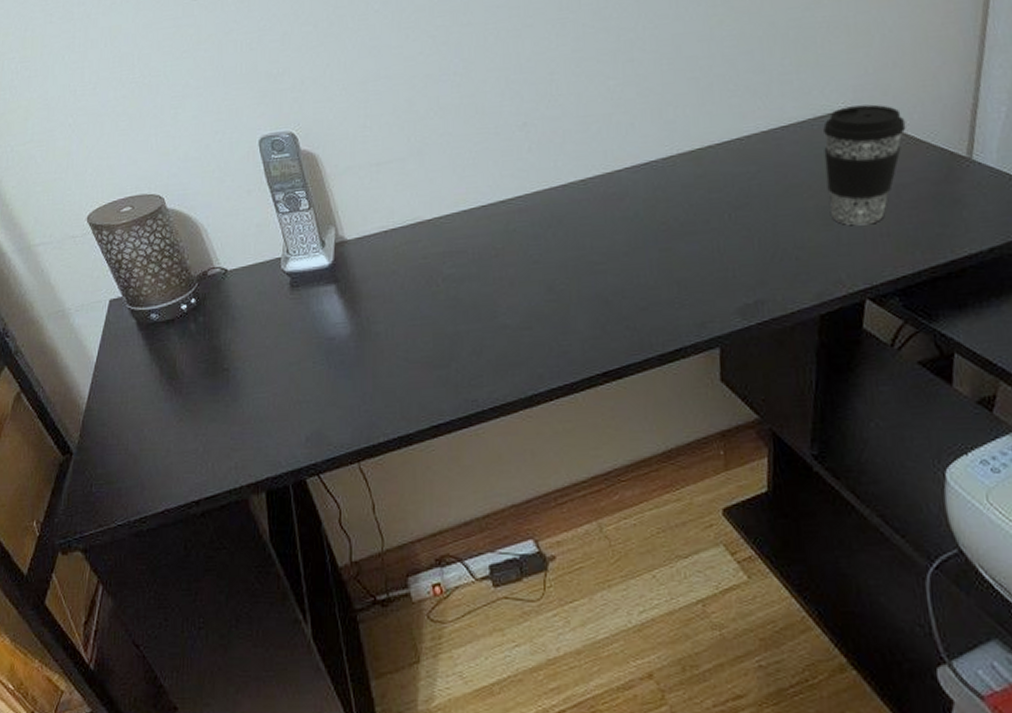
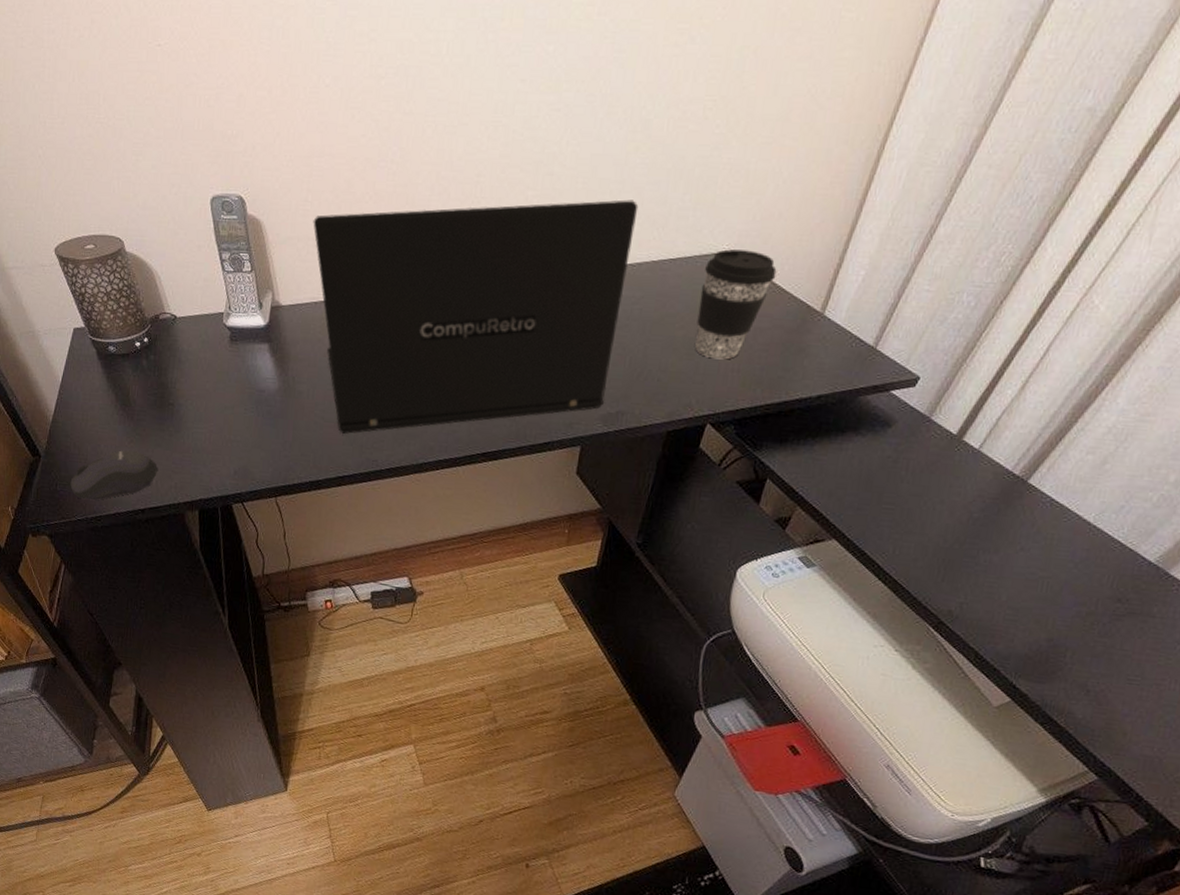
computer mouse: none [108,430,213,499] -> present [70,449,158,501]
laptop: none [374,73,737,374] -> present [313,199,639,434]

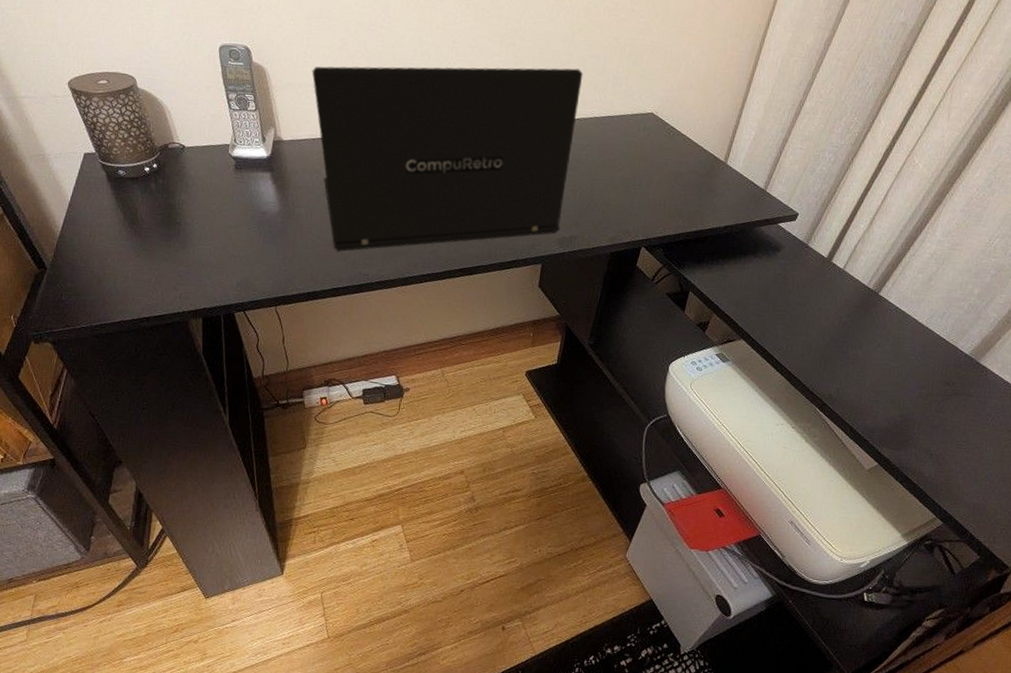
computer mouse: present [70,449,158,501] -> none [75,263,163,310]
coffee cup: present [695,249,777,360] -> none [630,110,690,197]

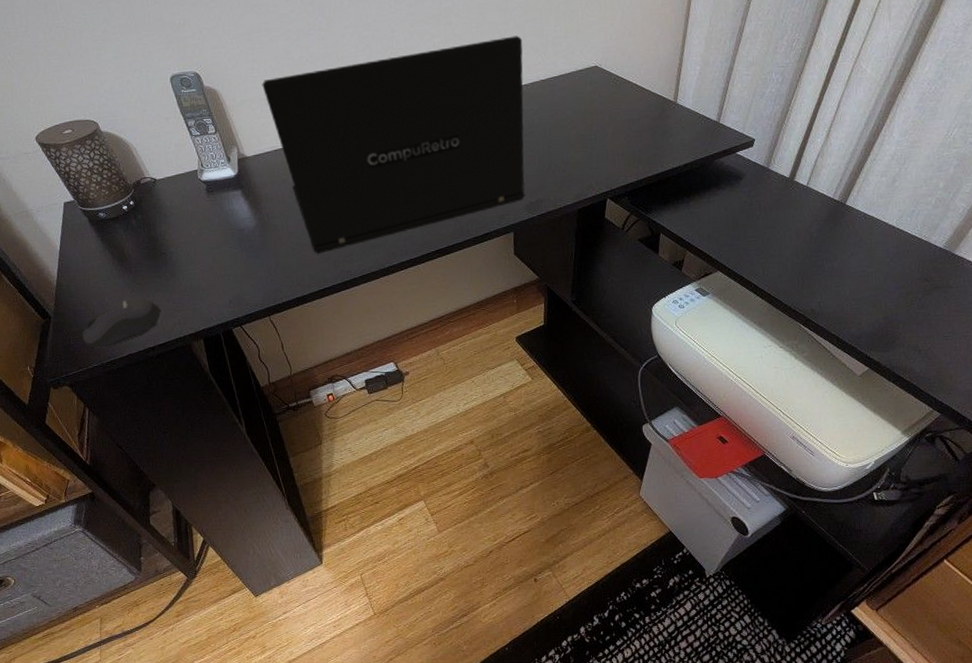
computer mouse: none [75,263,163,310] -> present [82,298,161,349]

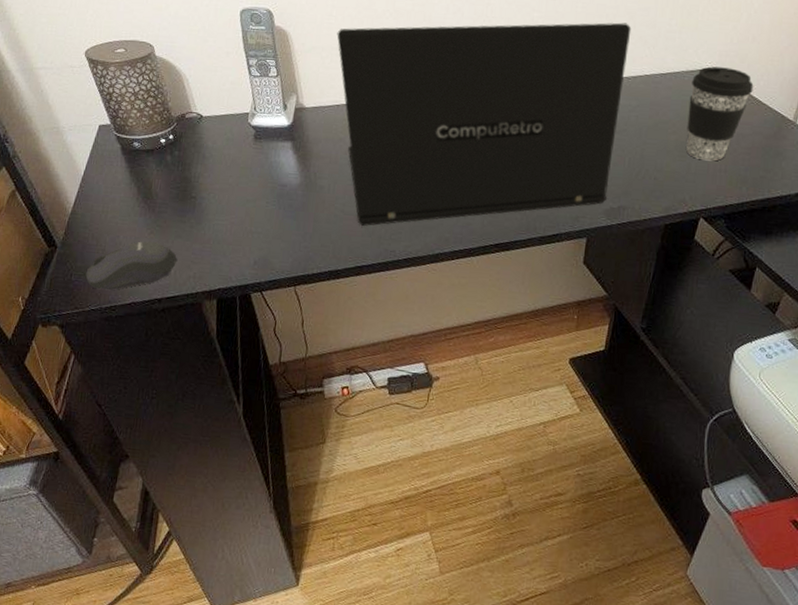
coffee cup: none [582,62,636,148] -> present [686,66,754,161]

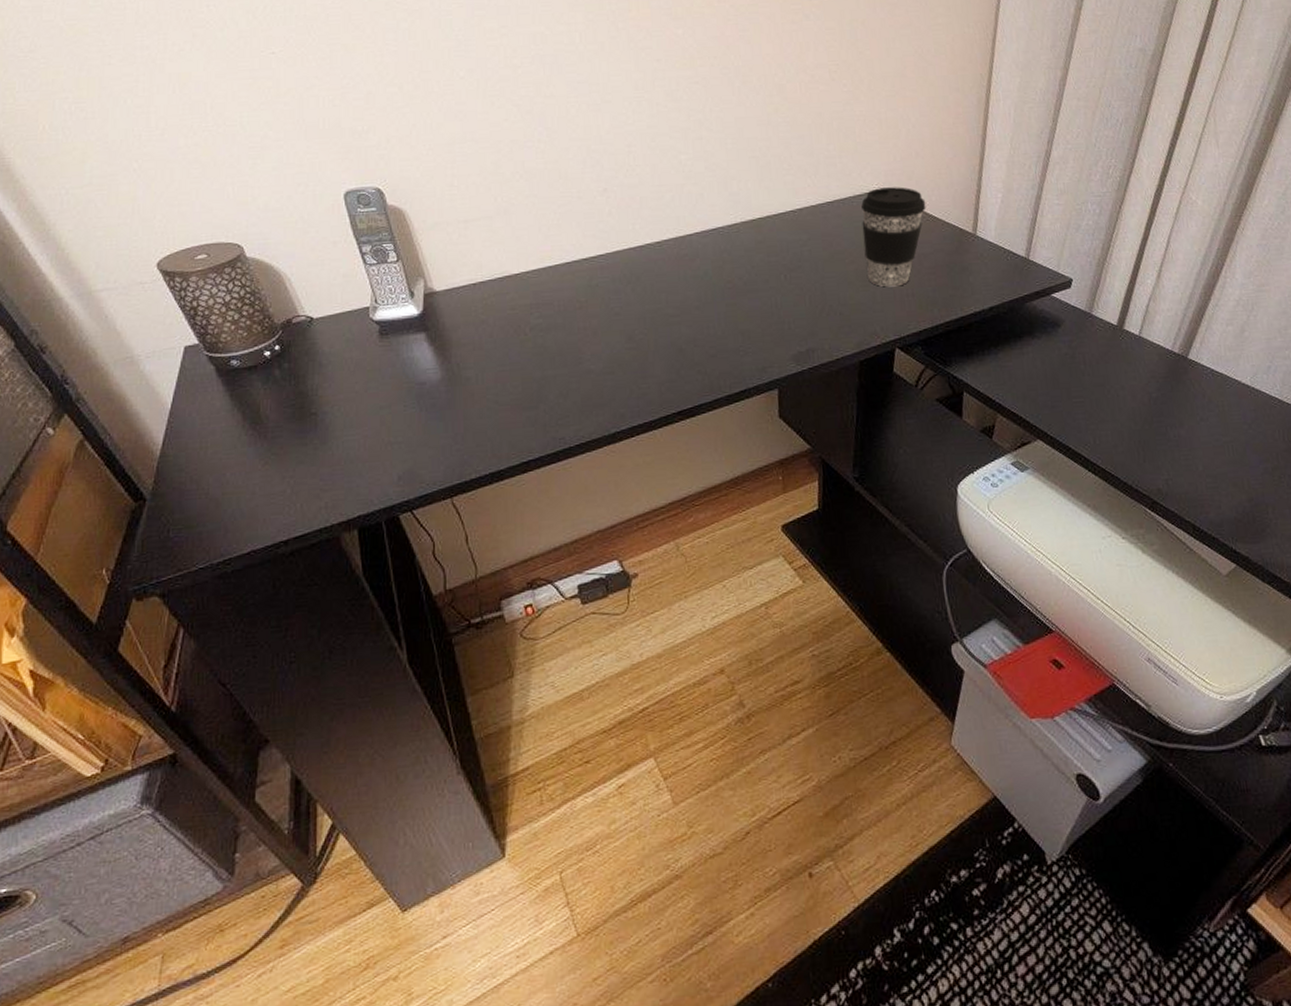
computer mouse: present [85,240,177,291] -> none [187,473,301,543]
laptop: present [337,22,632,226] -> none [462,154,792,415]

